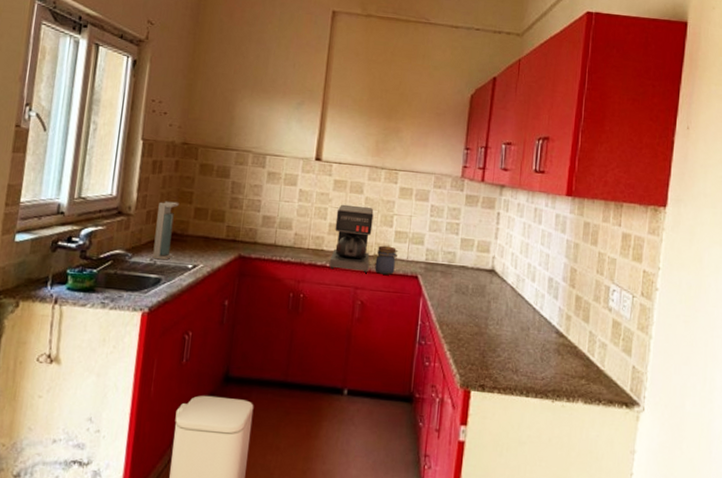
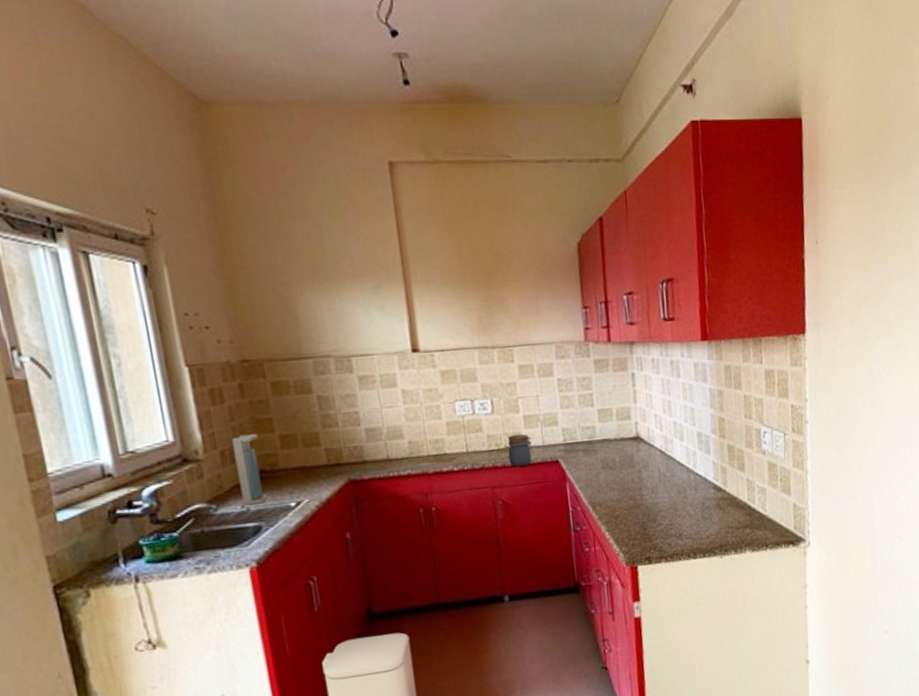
coffee maker: present [329,204,374,273] -> none [451,395,503,473]

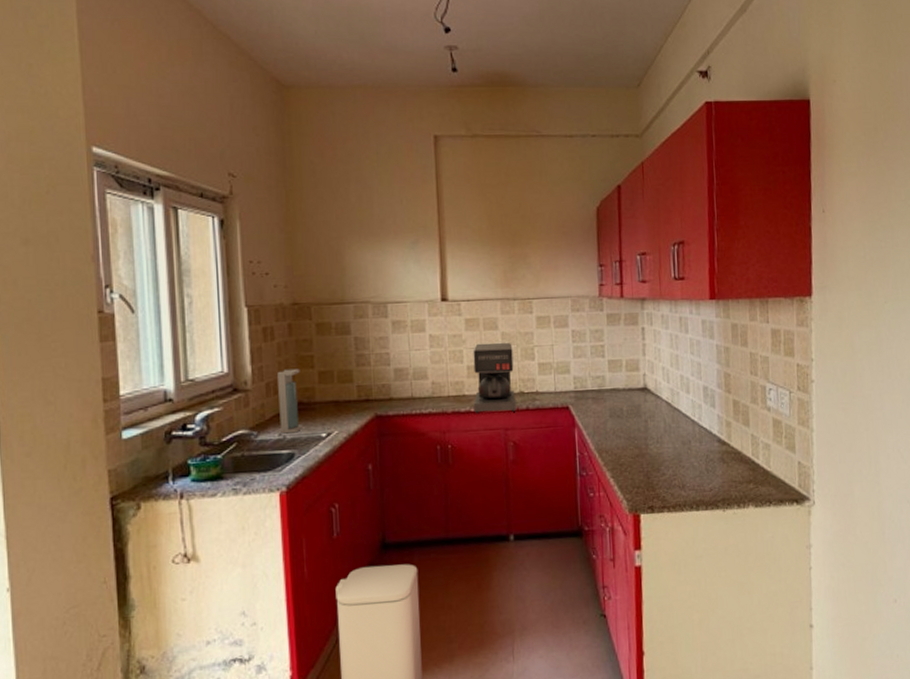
coffee maker: none [451,395,503,473] -> present [473,342,516,414]
jar: present [508,434,534,467] -> none [522,380,546,411]

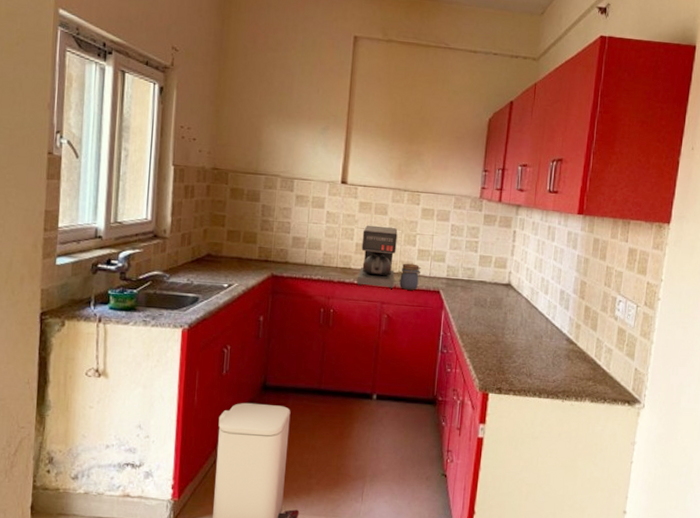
soap dispenser: present [277,368,303,434] -> none [189,224,212,280]
jar: none [522,380,546,411] -> present [399,263,422,290]

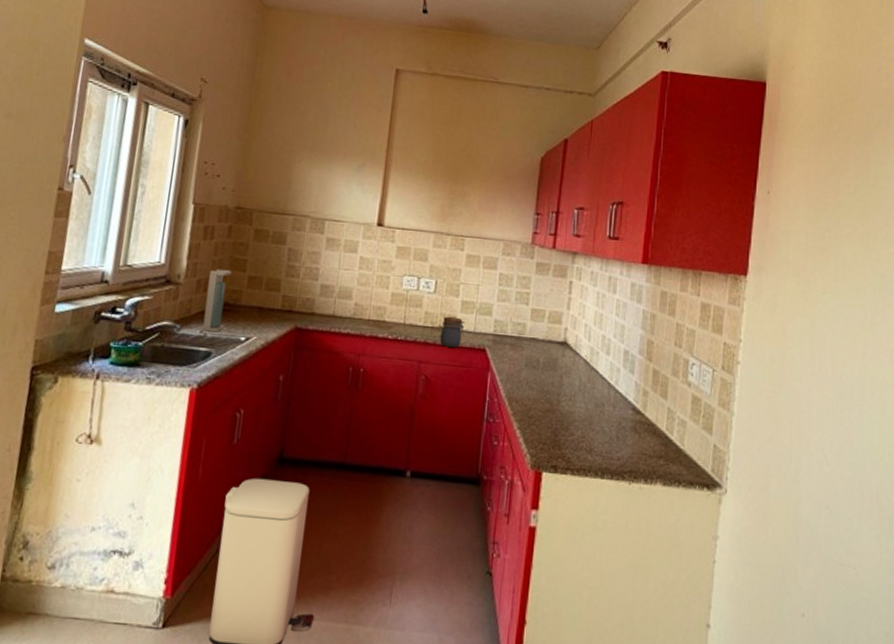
soap dispenser: none [189,224,212,280] -> present [202,269,232,333]
coffee maker: present [356,225,398,289] -> none [391,272,439,345]

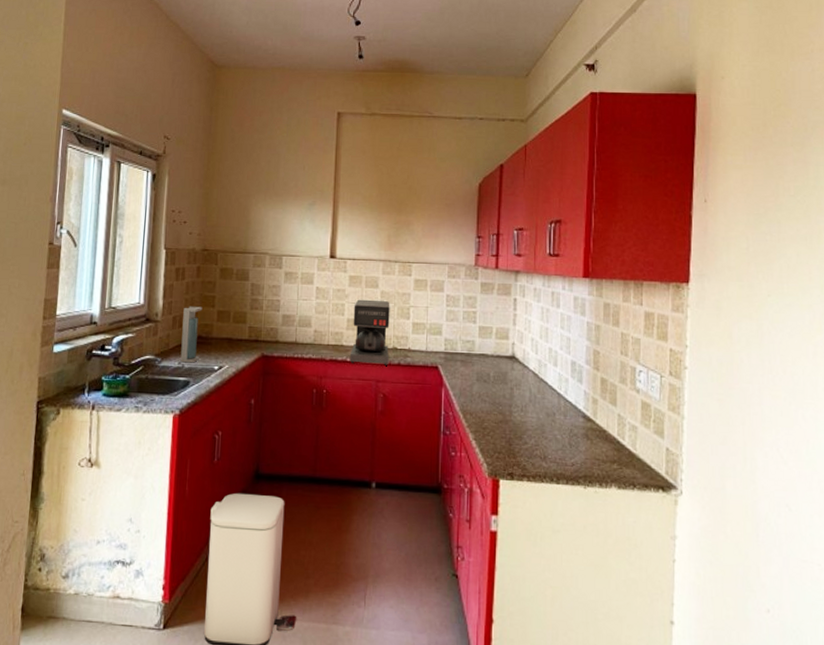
coffee maker: none [391,272,439,345] -> present [349,299,390,366]
jar: present [440,316,465,348] -> none [395,337,417,367]

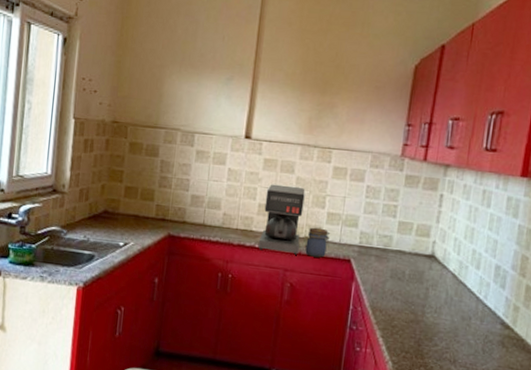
soap dispenser: present [180,306,203,363] -> none [86,179,110,238]
jar: none [395,337,417,367] -> present [305,227,331,258]

